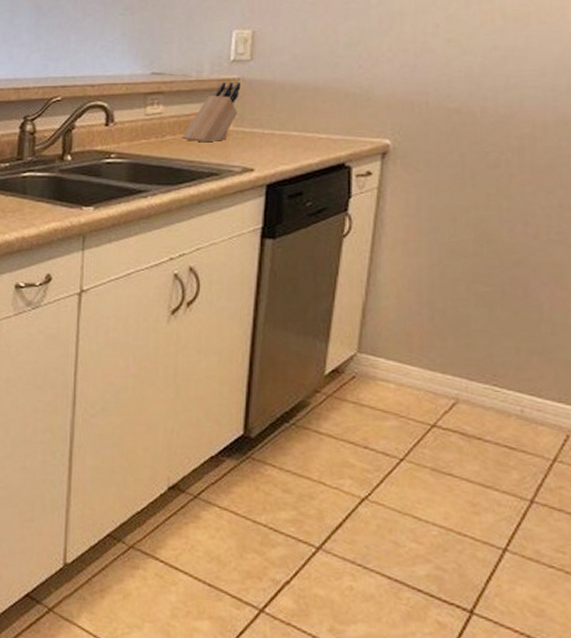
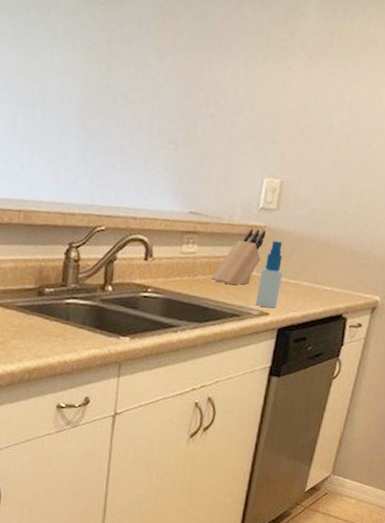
spray bottle: none [237,92,265,163] -> present [256,240,283,308]

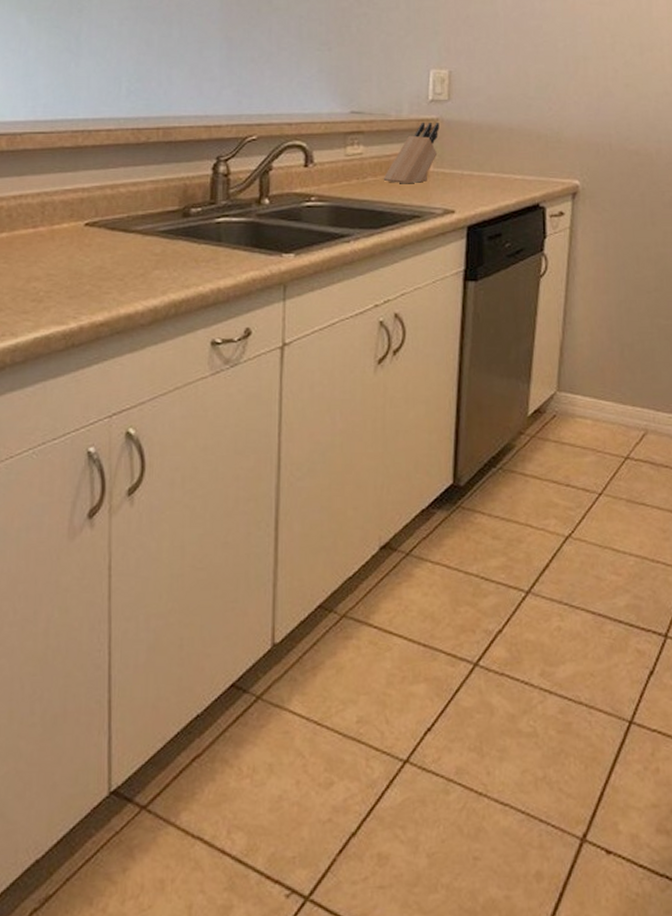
spray bottle: present [256,240,283,308] -> none [437,132,465,205]

